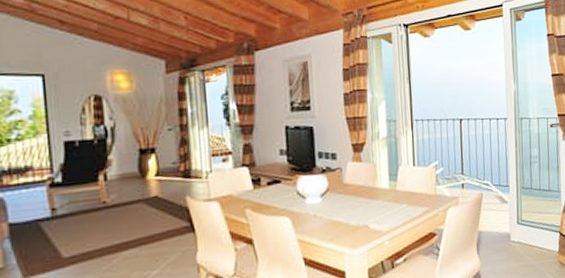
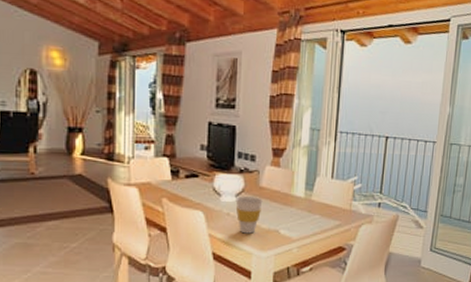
cup: none [321,194,349,234] -> present [236,196,263,234]

